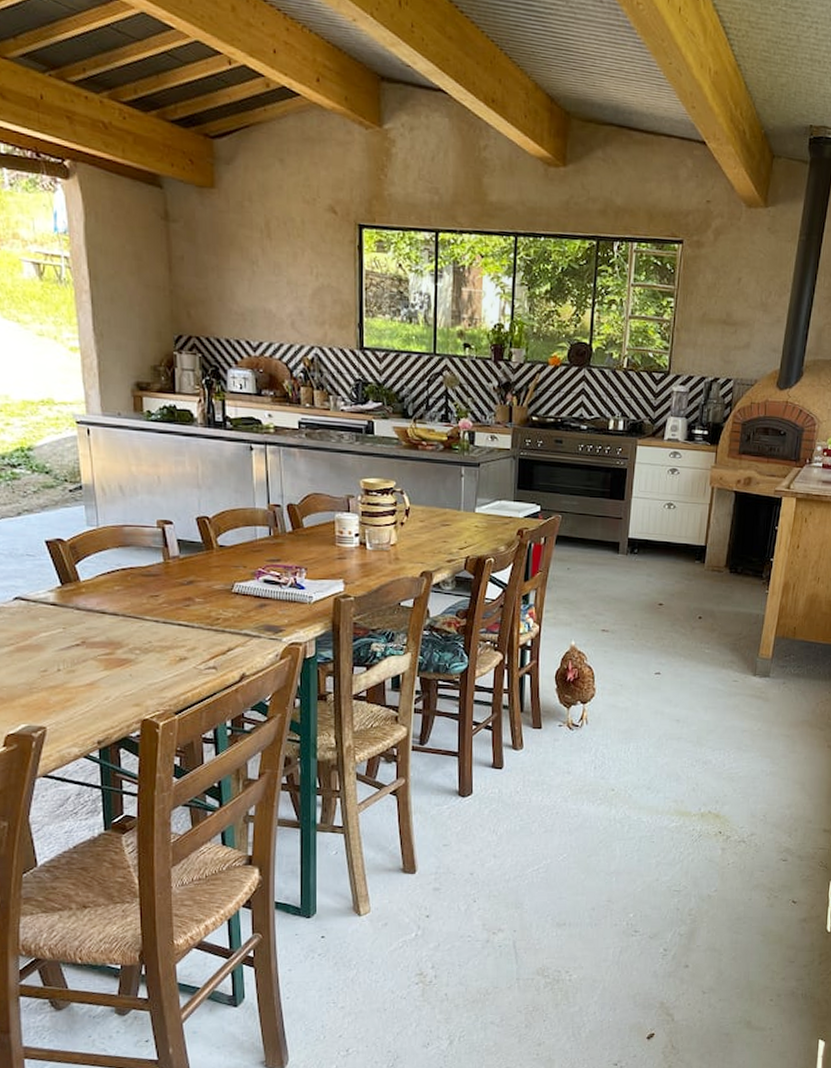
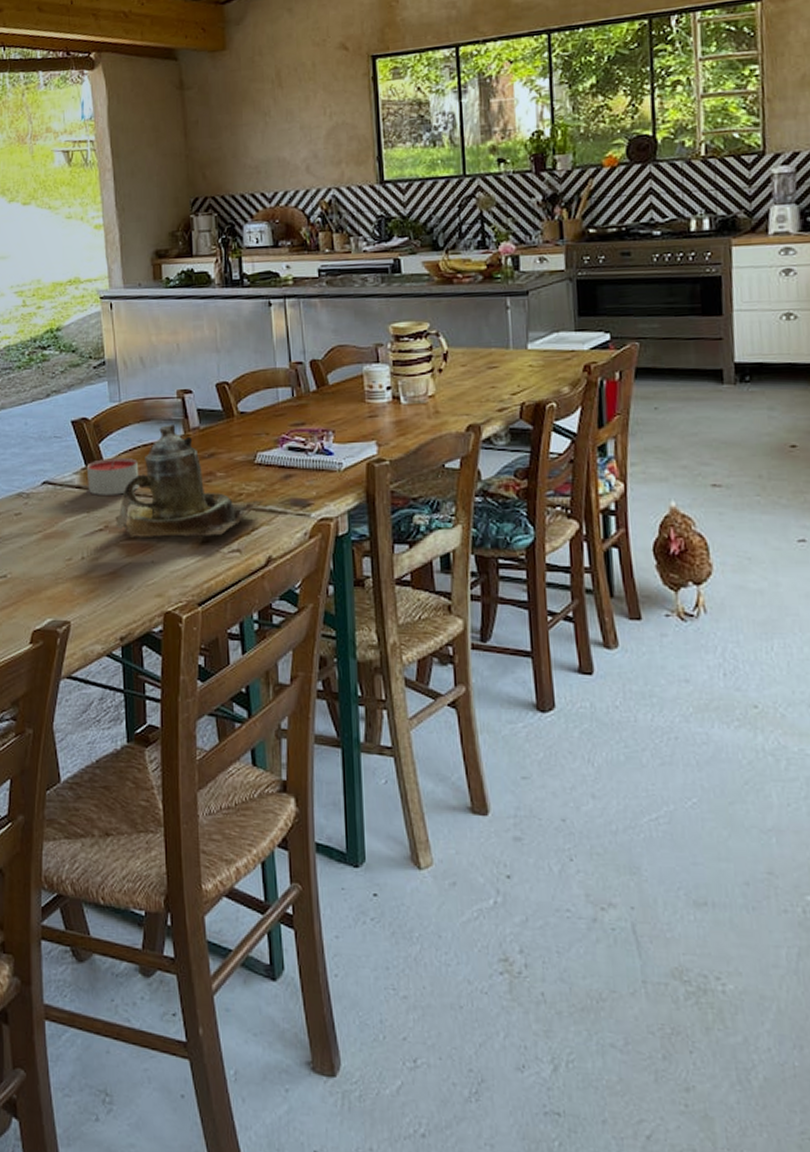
candle: none [63,578,118,614] -> present [87,457,140,495]
teapot: none [93,552,242,656] -> present [115,425,267,538]

